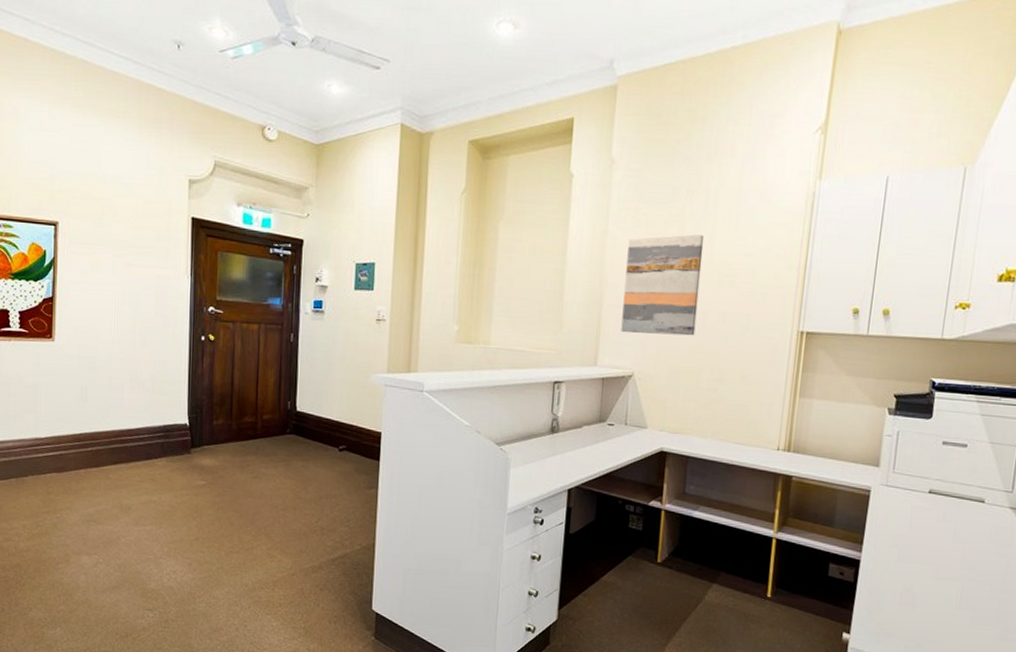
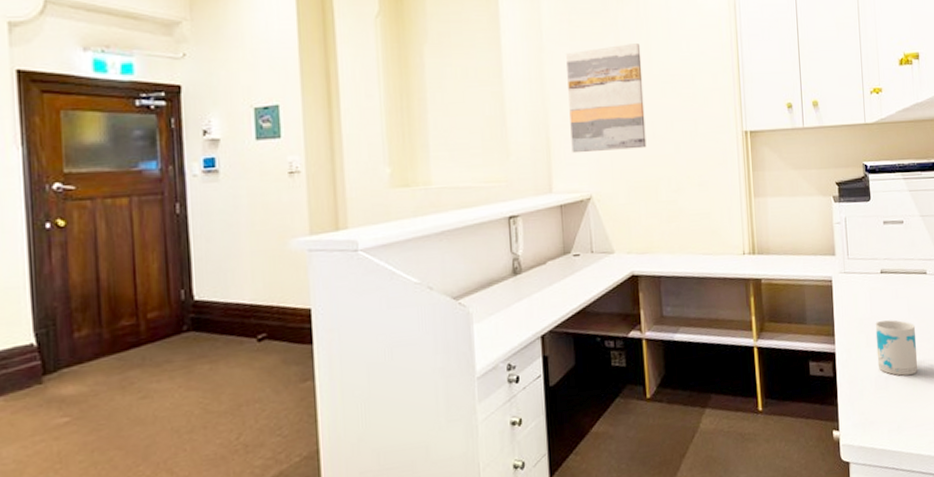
mug: none [906,540,959,600] -> present [875,320,918,376]

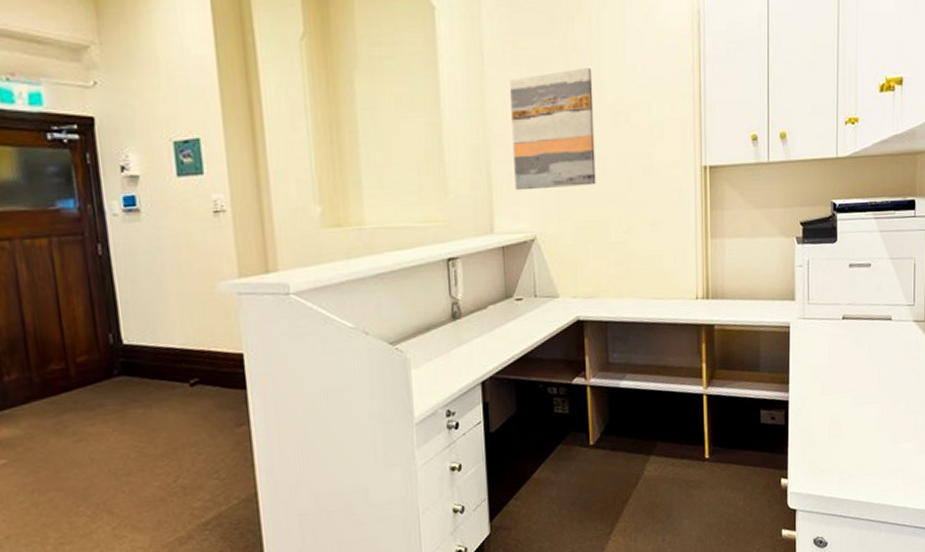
mug: present [875,320,918,376] -> none [832,367,876,425]

